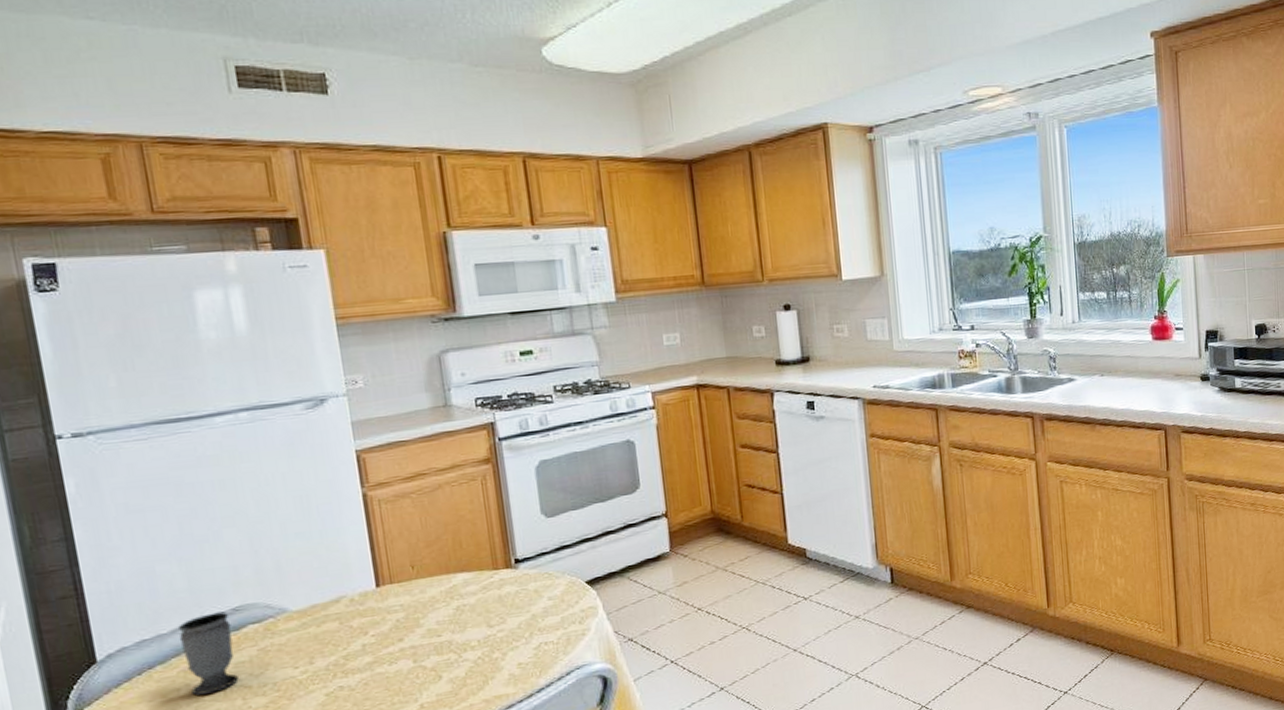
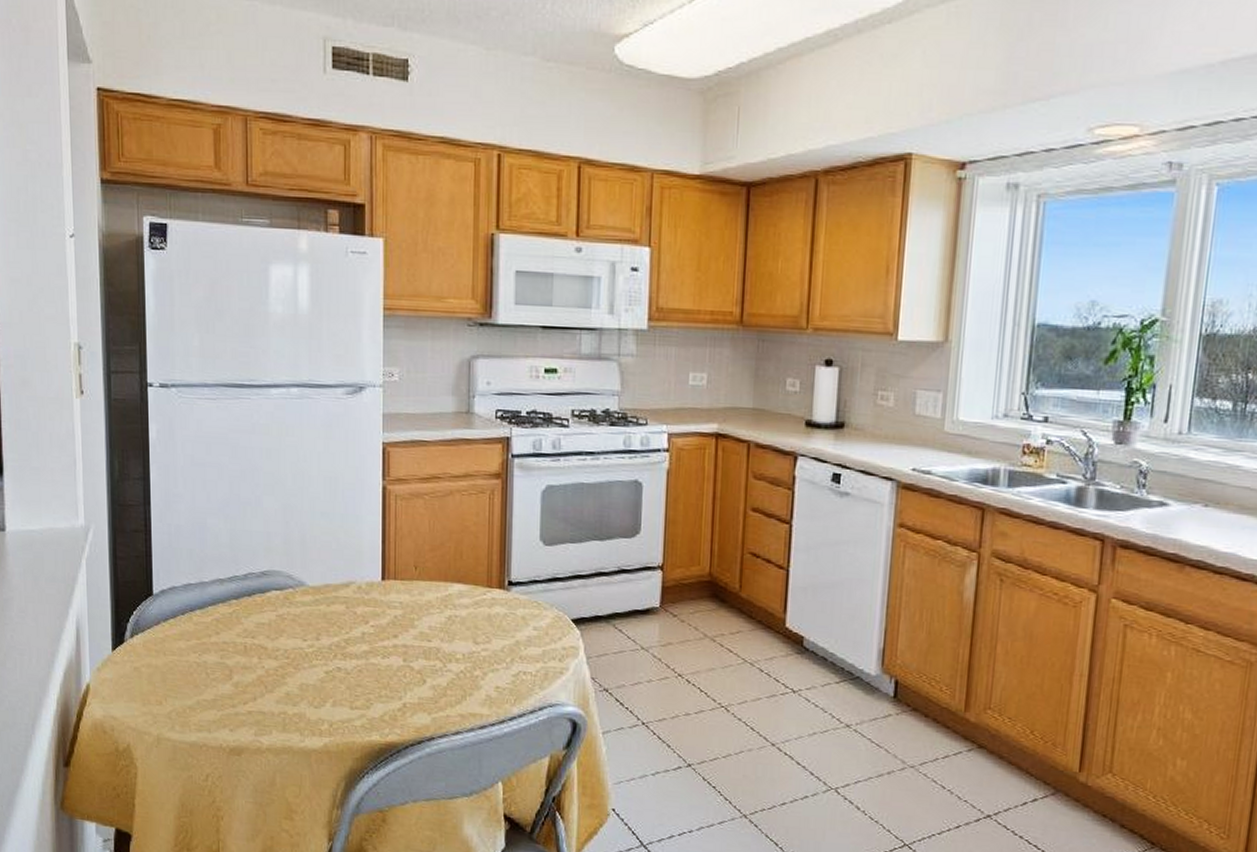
cup: present [178,611,239,696] -> none [217,572,258,646]

